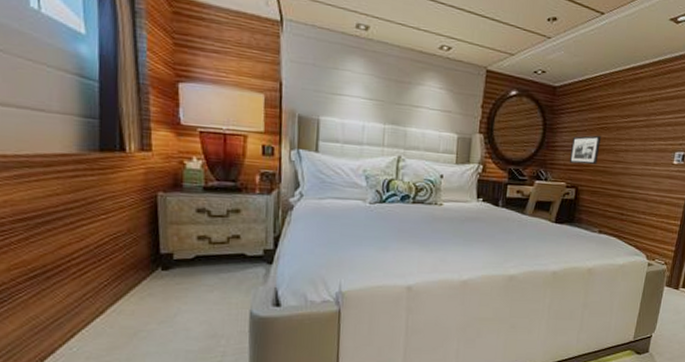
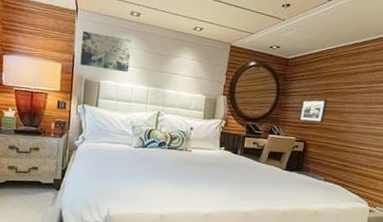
wall art: none [290,49,359,106] -> present [80,31,131,73]

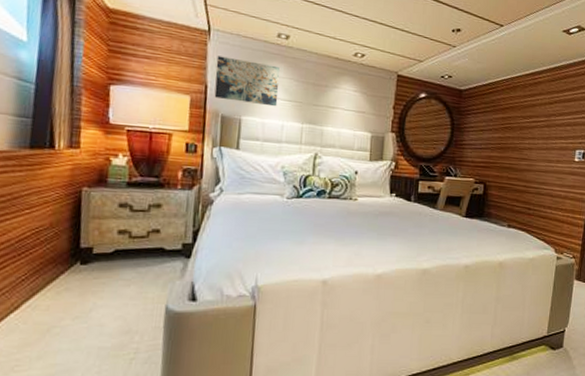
picture frame: present [298,98,327,123] -> none [476,134,506,162]

